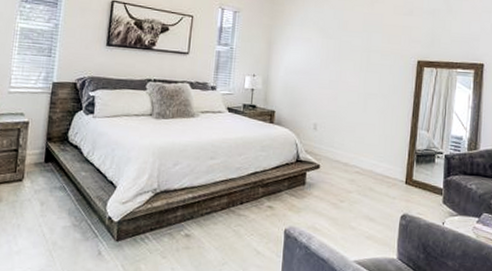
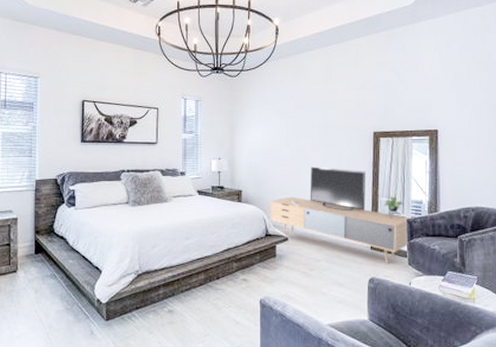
media console: none [302,91,450,200] -> present [270,166,411,263]

